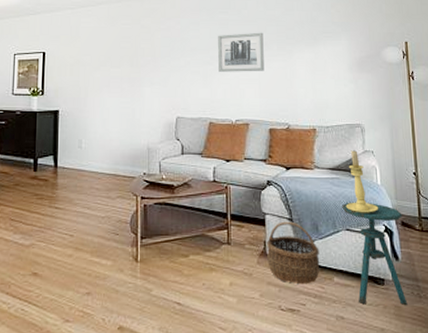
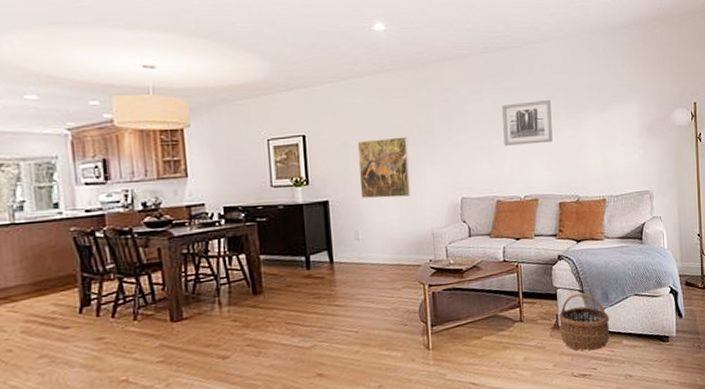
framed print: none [87,58,132,112] -> present [357,136,410,199]
side table: present [342,202,408,305] -> none [630,267,689,362]
candle holder: present [345,150,379,213] -> none [634,217,665,278]

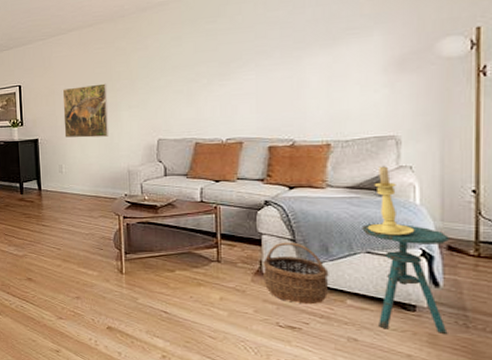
wall art: present [502,99,553,146] -> none [204,38,263,89]
side table: none [630,267,689,362] -> present [362,223,449,334]
candle holder: none [634,217,665,278] -> present [367,166,415,236]

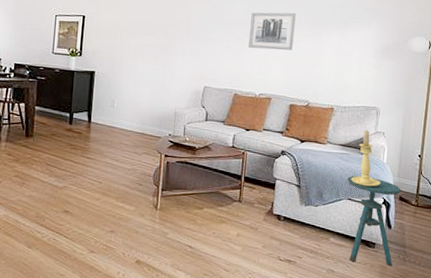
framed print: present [62,83,108,138] -> none [121,26,167,78]
wall art: none [204,38,263,89] -> present [248,12,296,50]
wicker basket: present [263,242,329,305] -> none [272,187,321,242]

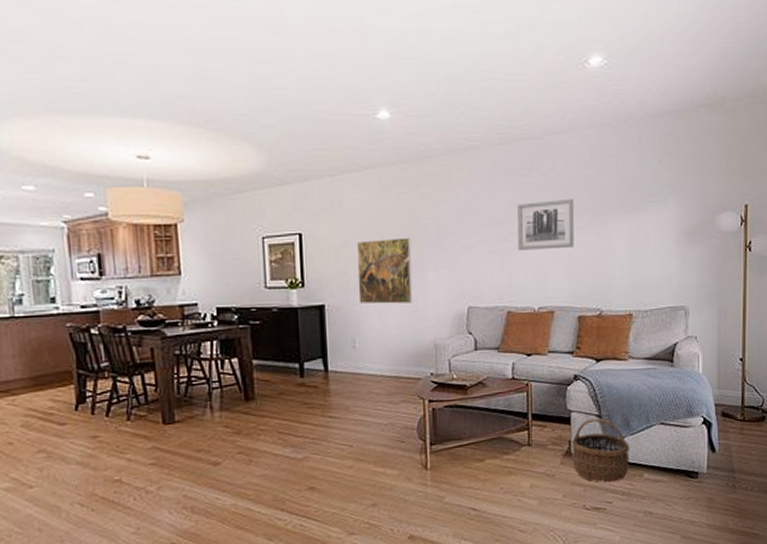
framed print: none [121,26,167,78] -> present [356,237,412,304]
wicker basket: none [272,187,321,242] -> present [572,418,630,483]
side table: present [347,175,401,266] -> none [657,393,723,499]
candle holder: present [350,130,381,187] -> none [661,336,699,406]

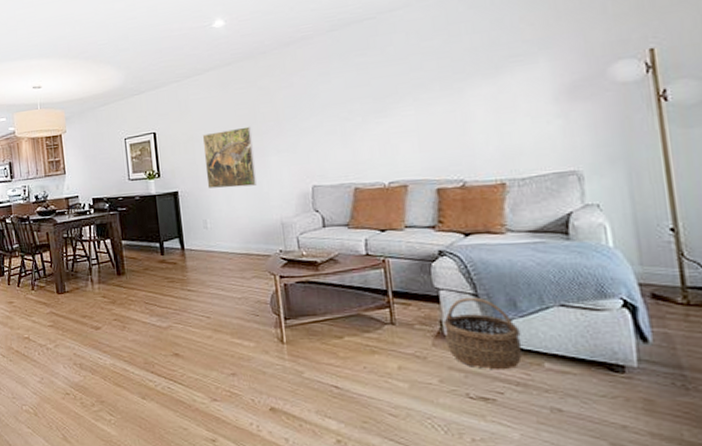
wall art: present [518,198,574,250] -> none [356,70,424,128]

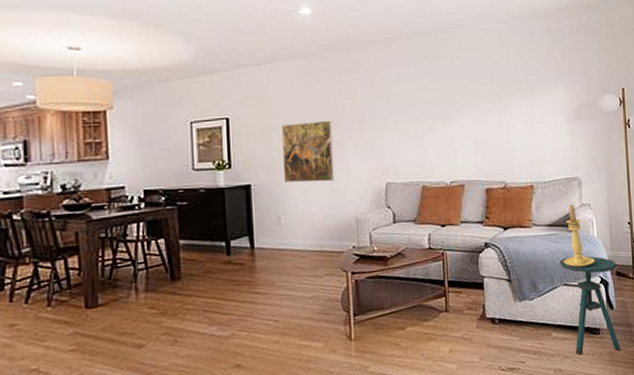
wicker basket: present [444,297,522,370] -> none [486,282,539,344]
side table: none [551,270,666,398] -> present [559,256,621,355]
candle holder: none [557,205,612,285] -> present [563,204,595,268]

